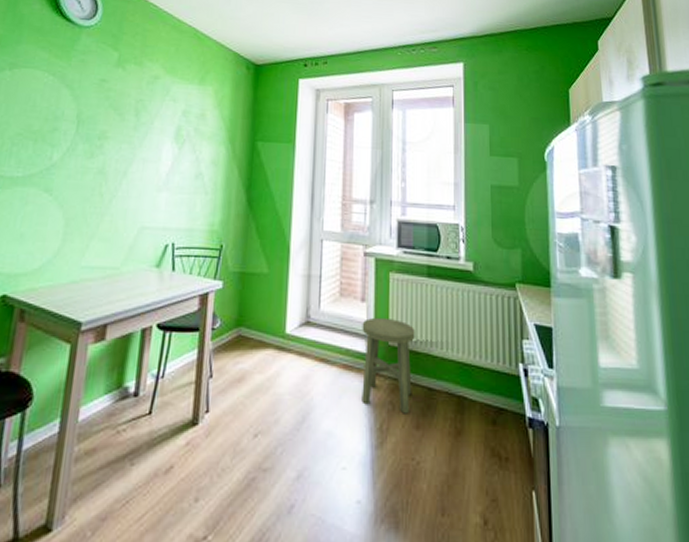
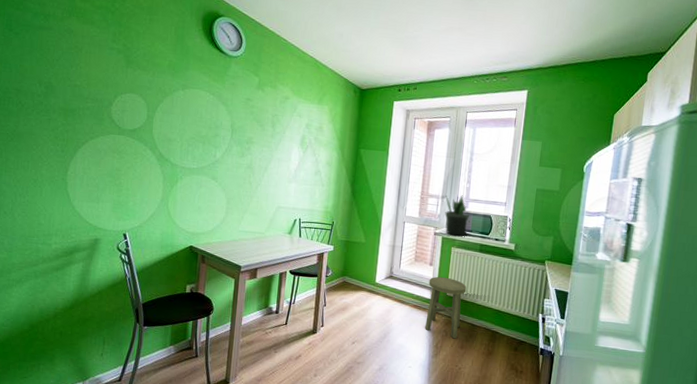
planter: none [375,198,412,255] -> present [444,195,472,236]

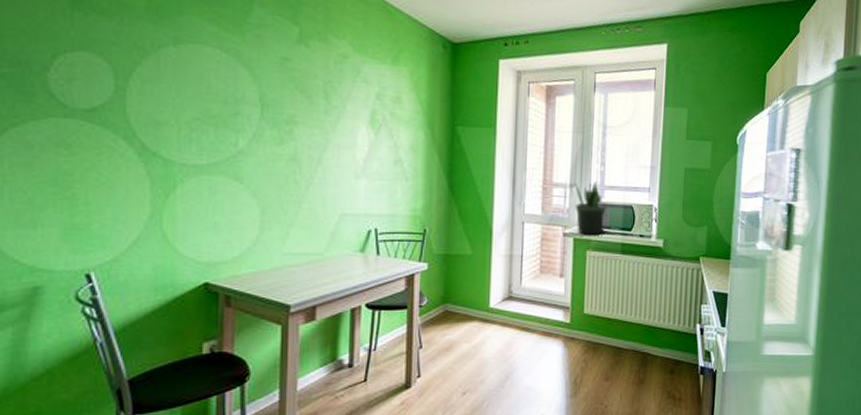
stool: present [425,276,467,339] -> none [559,290,608,370]

